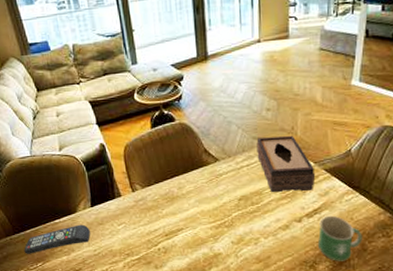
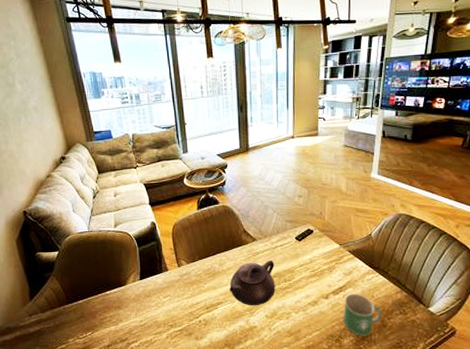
remote control: present [24,224,91,254] -> none [75,296,139,323]
teapot: none [190,182,242,232] -> present [229,260,275,306]
tissue box: present [256,136,316,192] -> none [289,220,341,270]

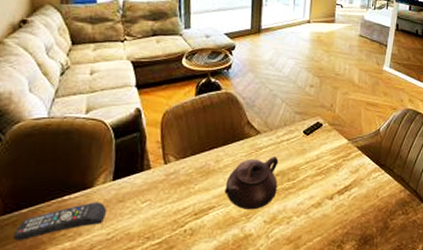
remote control: none [75,296,139,323] -> present [13,201,107,241]
mug: present [342,293,382,336] -> none [346,193,386,240]

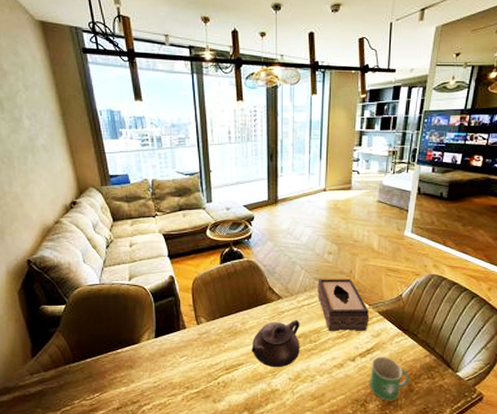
remote control: present [13,201,107,241] -> none [82,355,153,384]
tissue box: none [297,113,349,168] -> present [317,279,370,331]
mug: none [346,193,386,240] -> present [369,356,410,401]

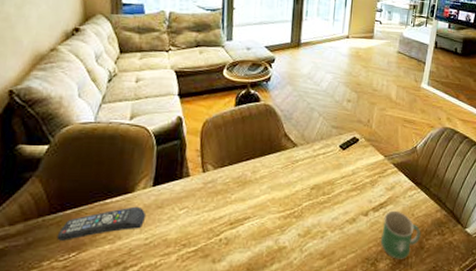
remote control: none [82,355,153,384] -> present [57,206,146,241]
teapot: present [251,320,300,368] -> none [260,170,314,223]
tissue box: present [317,279,370,331] -> none [334,127,385,183]

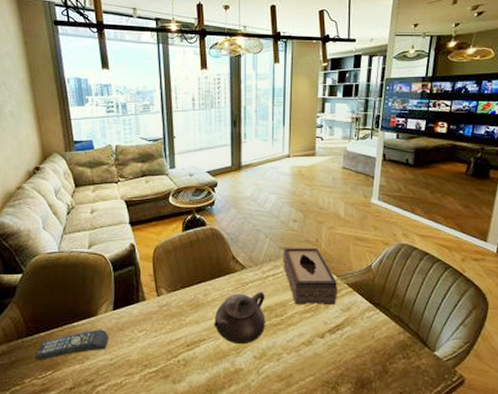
teapot: none [260,170,314,223] -> present [214,292,265,345]
tissue box: none [334,127,385,183] -> present [283,248,338,304]
mug: present [380,210,421,259] -> none [339,332,384,383]

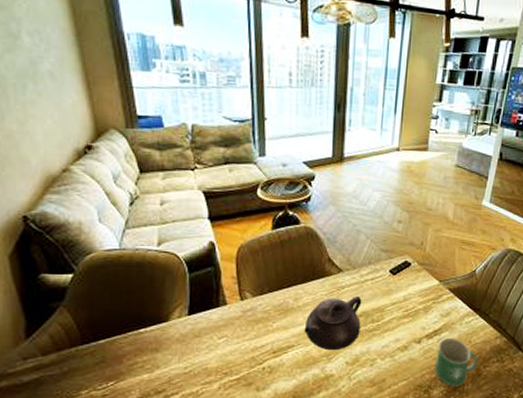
remote control: present [34,329,110,360] -> none [92,336,184,370]
tissue box: present [283,248,338,304] -> none [383,251,440,310]
mug: none [339,332,384,383] -> present [434,337,478,386]

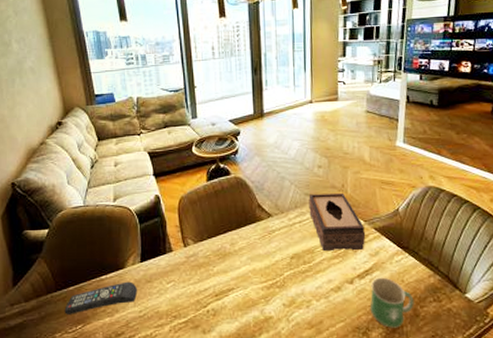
remote control: none [92,336,184,370] -> present [64,281,138,314]
teapot: present [304,297,362,351] -> none [242,239,294,293]
tissue box: none [383,251,440,310] -> present [309,194,366,250]

